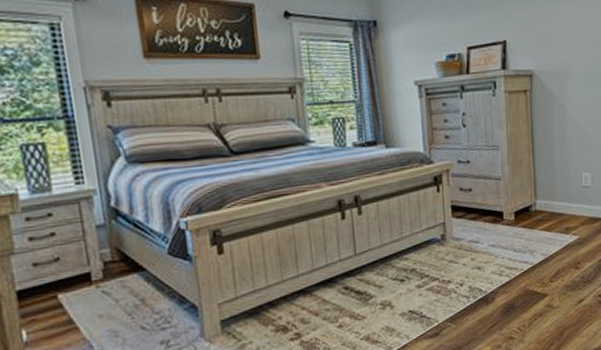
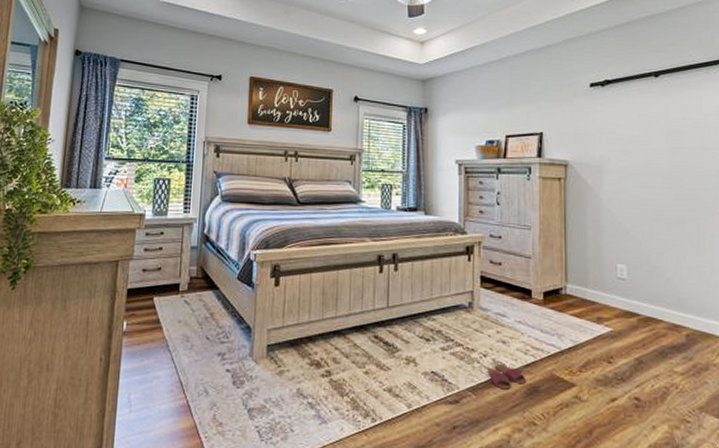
slippers: none [465,290,502,313] -> present [487,364,525,390]

